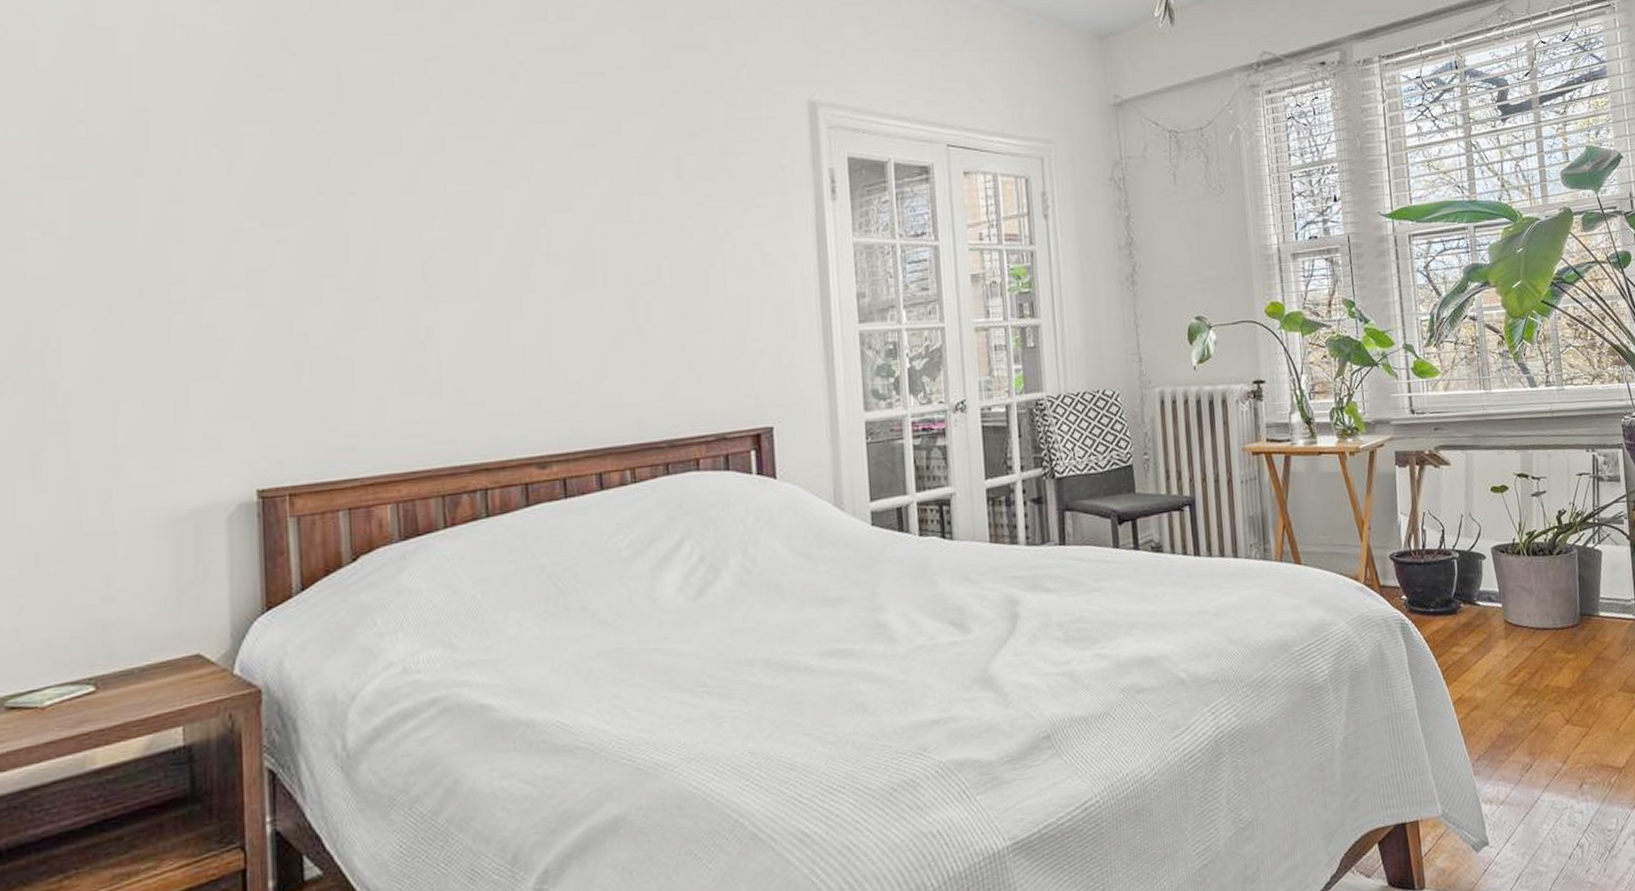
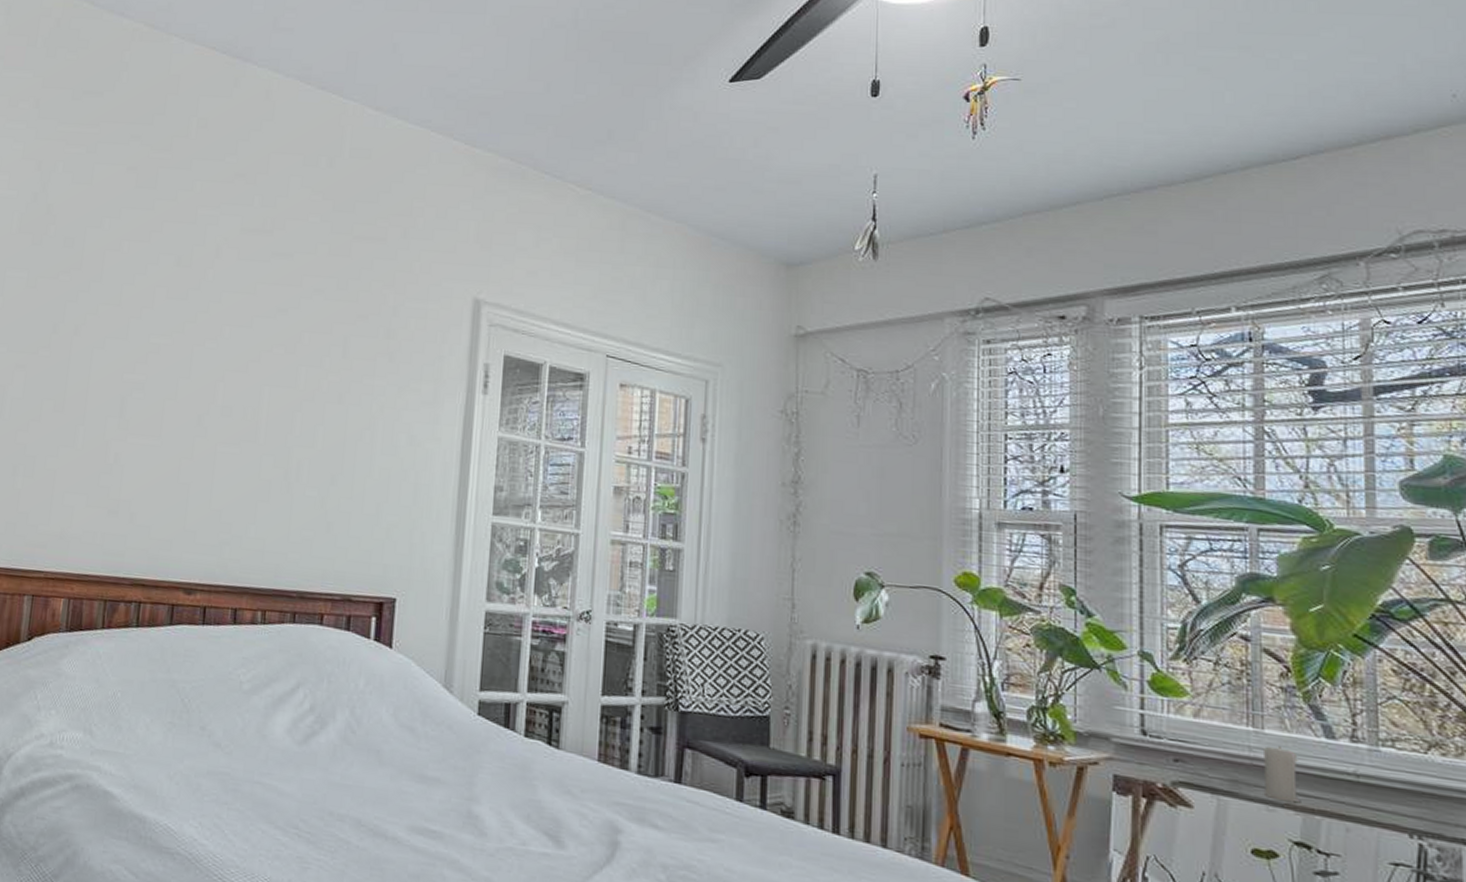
candle: none [1491,400,1519,445] -> present [1262,745,1301,803]

